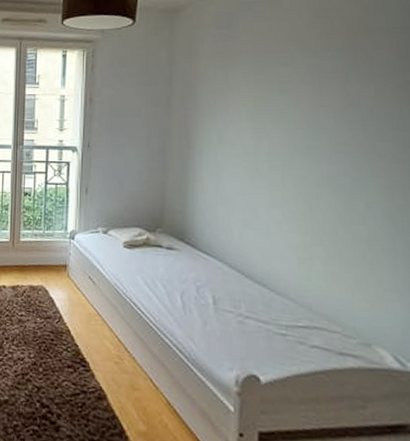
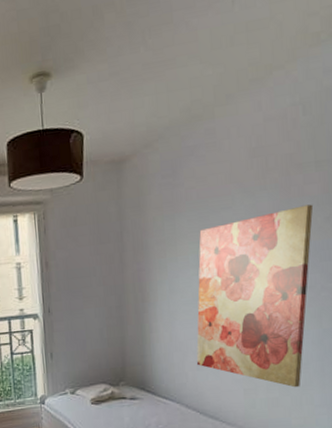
wall art: none [243,70,384,265] -> present [196,204,314,388]

